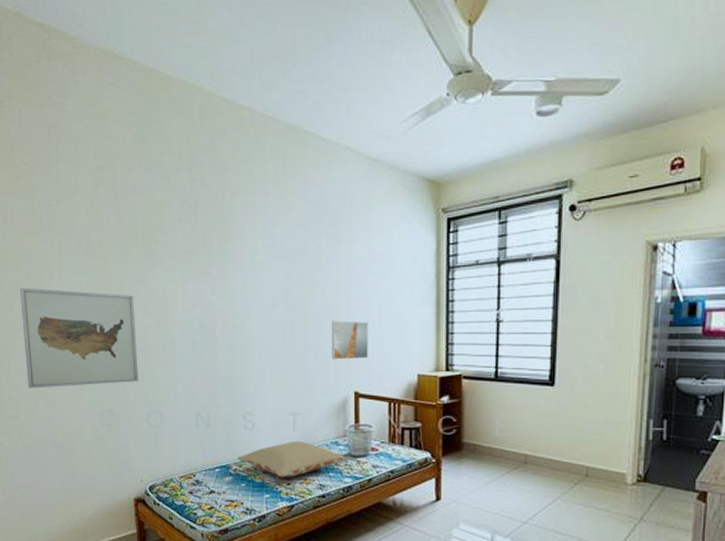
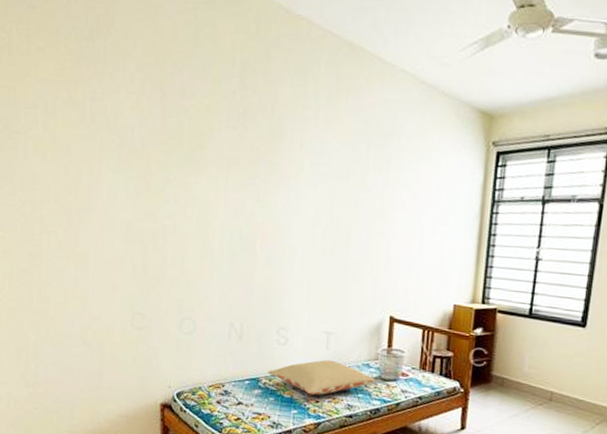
wall art: present [20,287,138,388] -> none [57,180,175,288]
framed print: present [331,321,368,360] -> none [370,244,409,285]

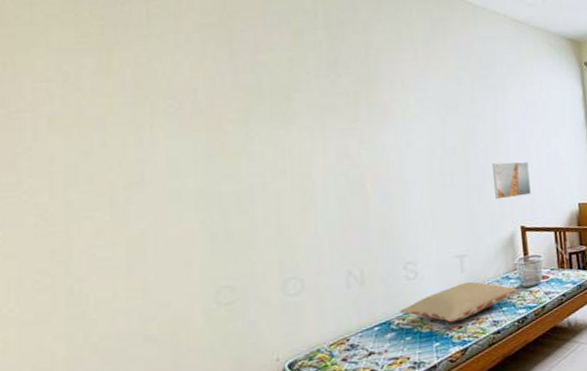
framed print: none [370,244,409,285] -> present [491,161,531,200]

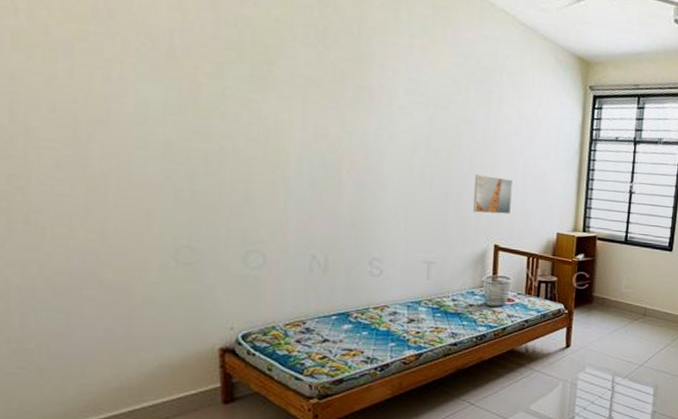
pillow: present [400,281,518,323] -> none [360,289,482,326]

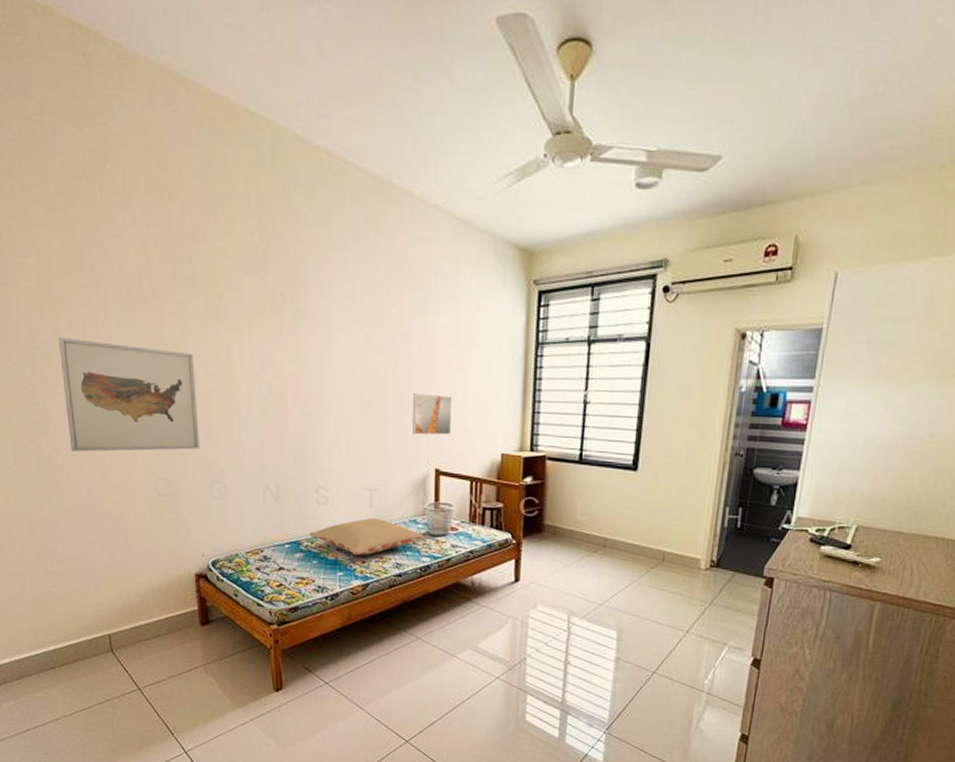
wall art: none [53,84,236,217] -> present [59,337,199,452]
pillow: none [360,289,482,326] -> present [309,517,425,556]

